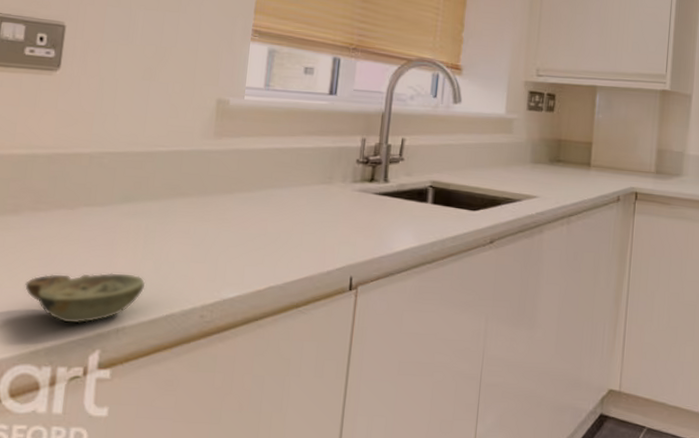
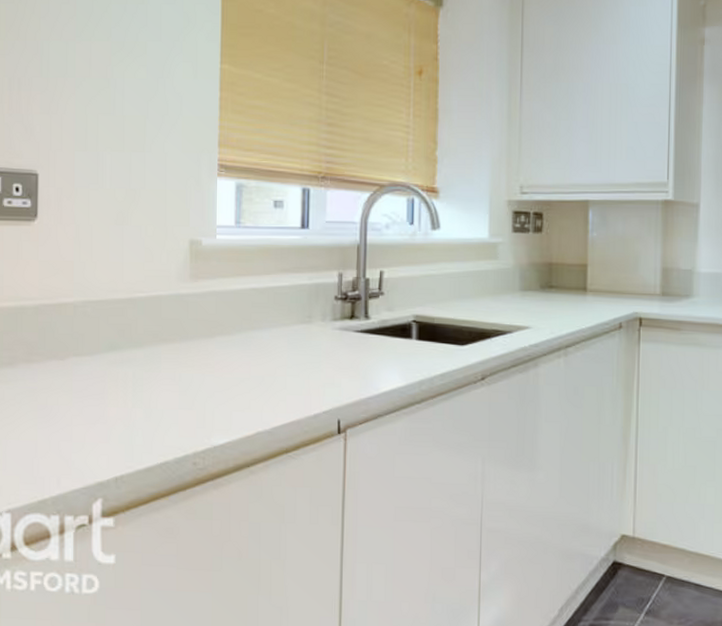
oil lamp: present [25,273,146,324] -> none [27,422,138,473]

